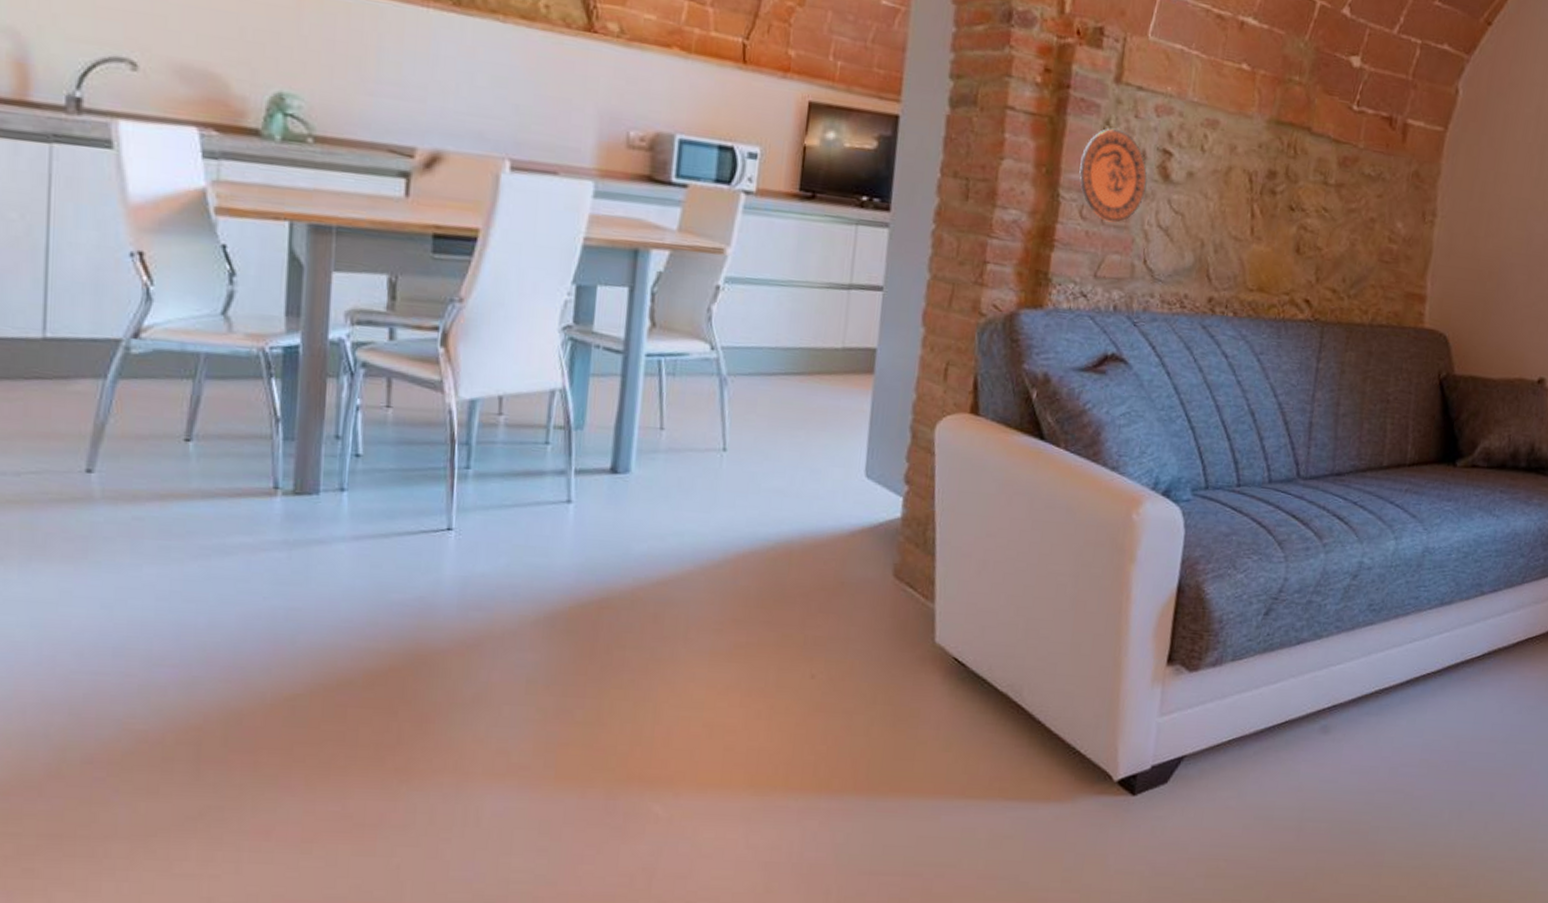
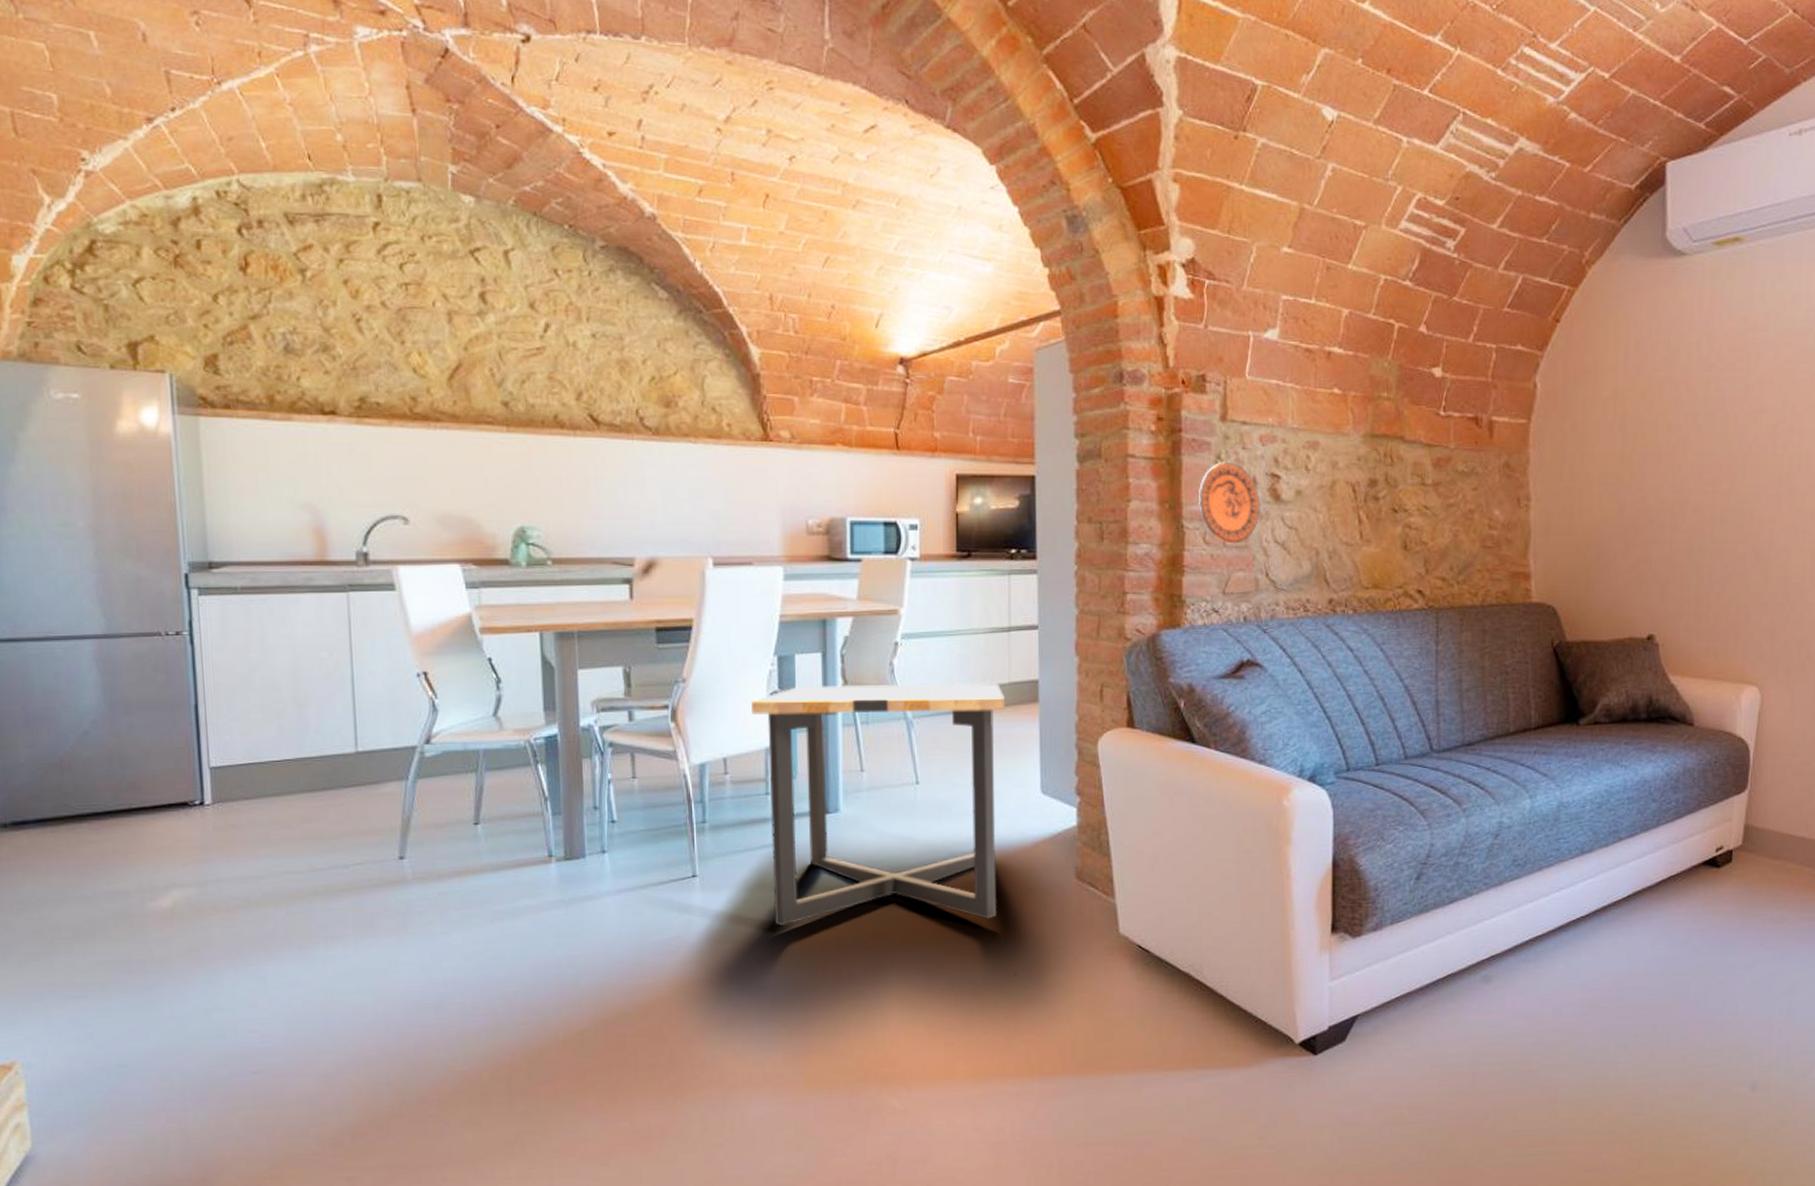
side table: none [538,323,837,613] -> present [751,683,1006,926]

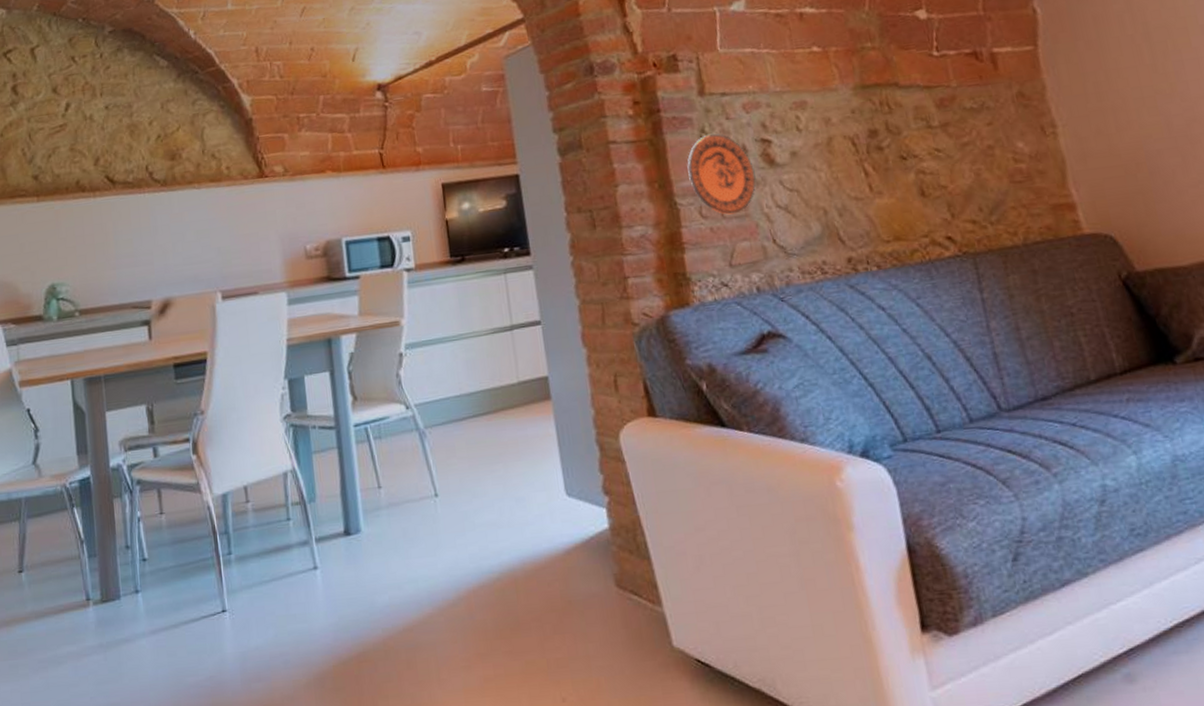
side table: present [751,683,1006,926] -> none [266,384,536,659]

